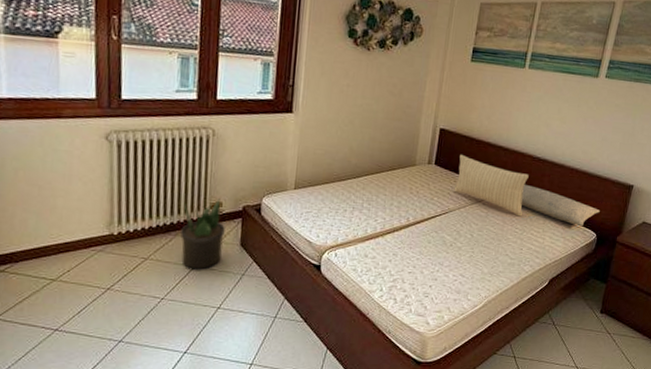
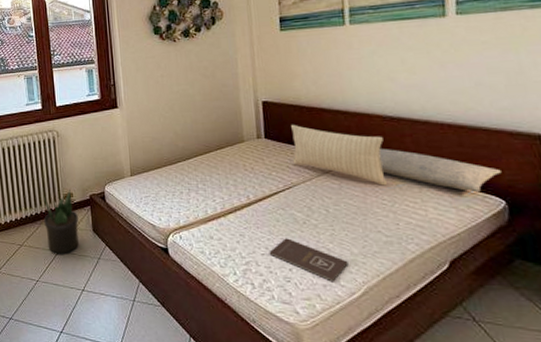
book: none [415,258,478,297] -> present [269,238,348,282]

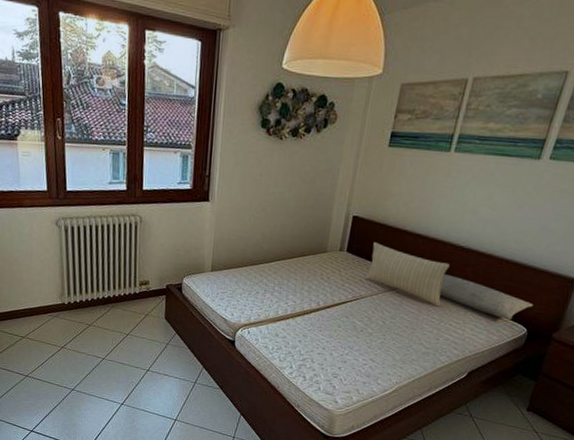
planter: present [42,190,79,254] -> none [116,277,152,337]
book: present [269,238,348,282] -> none [325,342,389,381]

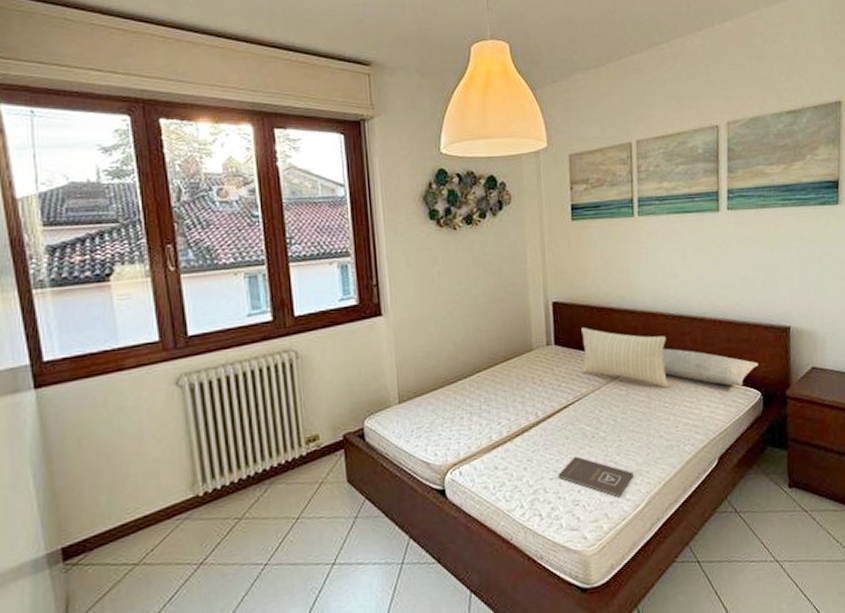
book: none [325,342,389,381] -> present [557,456,634,498]

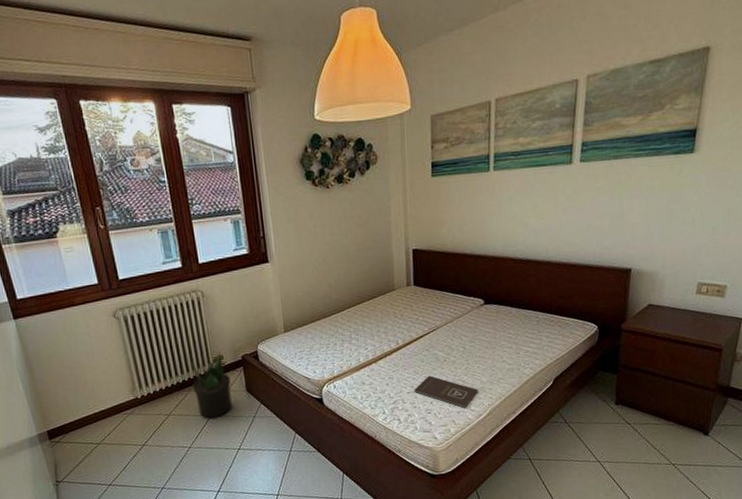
planter: none [272,431,327,522] -> present [188,352,232,419]
pillow: present [581,328,670,388] -> none [437,271,514,322]
pillow: present [661,348,759,387] -> none [508,288,598,321]

